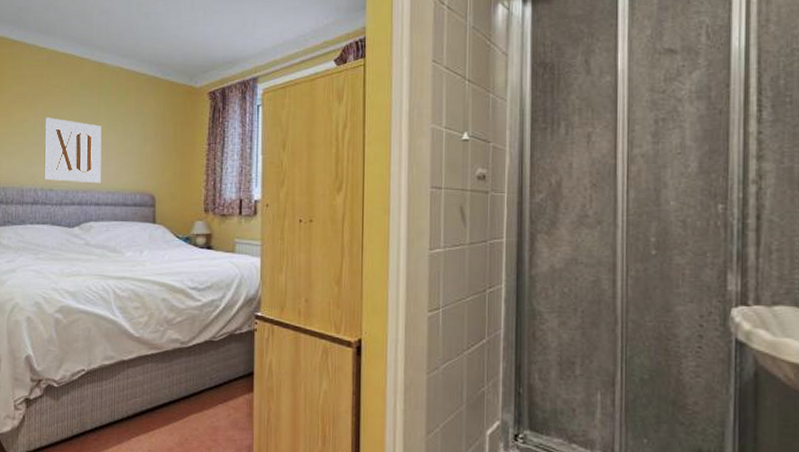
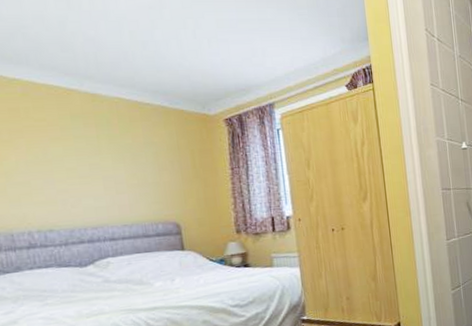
wall art: present [44,117,102,184] -> none [30,154,114,221]

